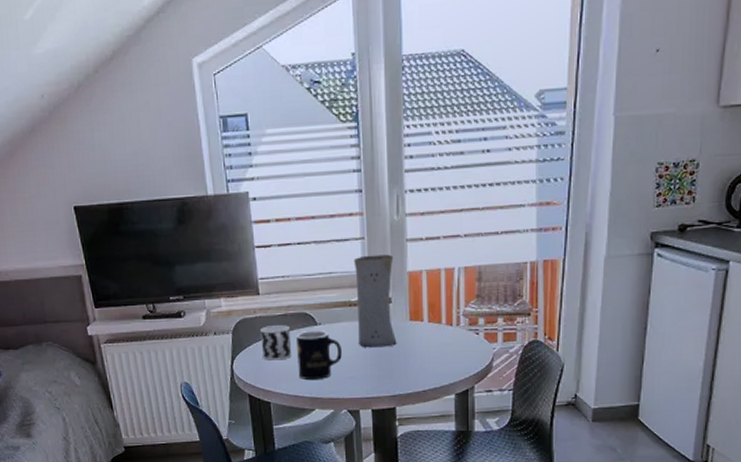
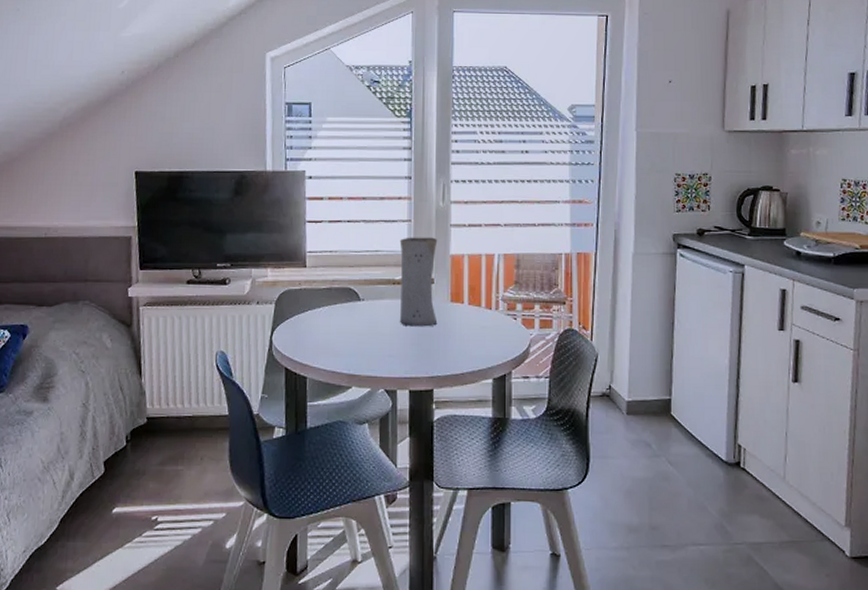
cup: present [260,325,292,361] -> none [303,298,334,334]
mug: present [296,330,342,381] -> none [338,306,383,357]

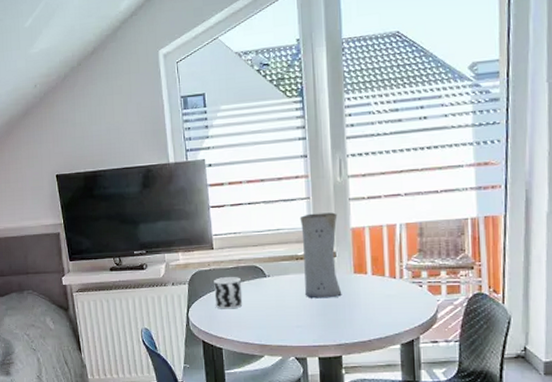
cup: none [303,298,334,334] -> present [214,277,243,309]

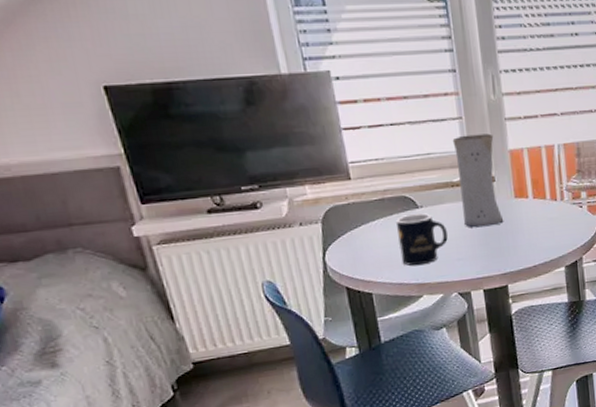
cup: present [214,277,243,309] -> none [354,210,393,249]
mug: none [247,282,289,329] -> present [396,213,448,266]

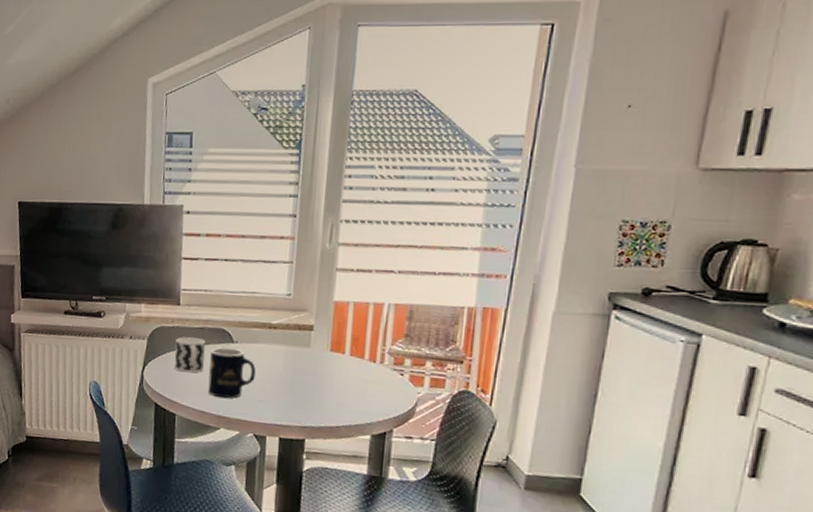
cup: none [354,210,393,249] -> present [174,337,206,373]
vase: present [452,133,504,228] -> none [274,279,321,375]

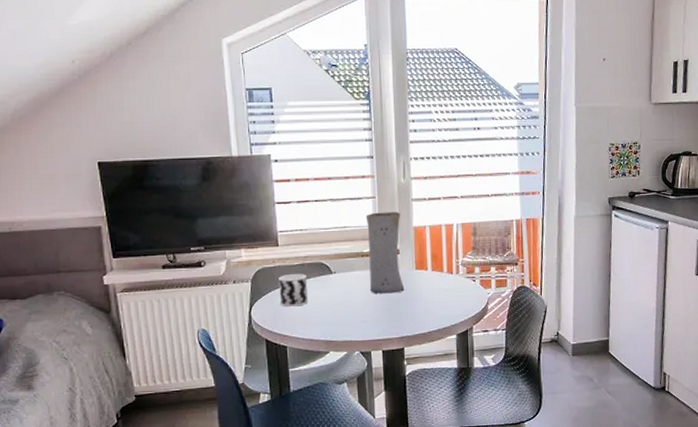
mug: present [208,347,256,399] -> none [313,279,355,325]
vase: none [274,279,321,375] -> present [366,212,405,294]

